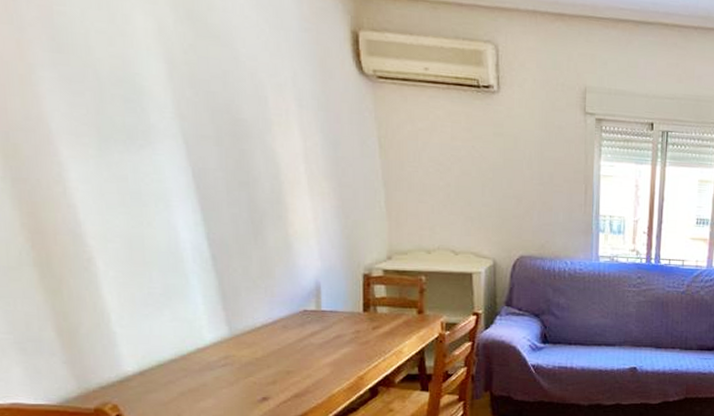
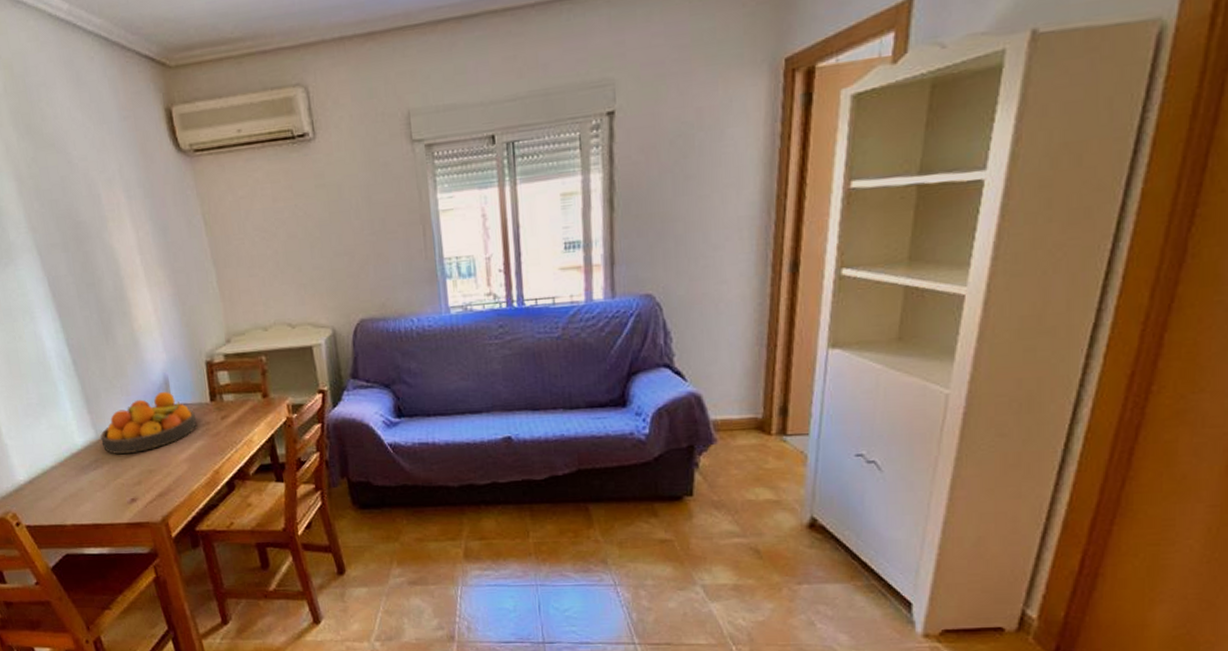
fruit bowl: none [235,296,345,353] -> present [100,391,196,454]

